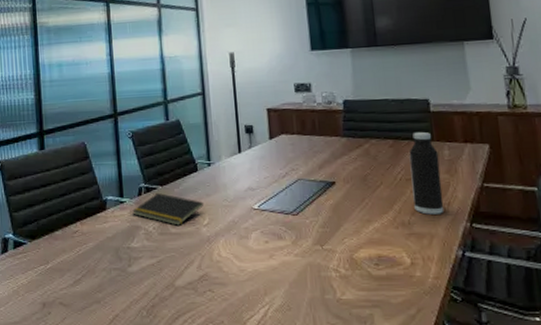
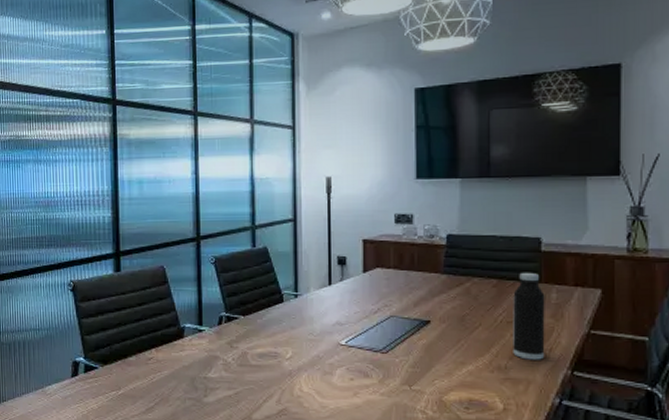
notepad: present [132,193,204,226] -> none [211,323,288,358]

